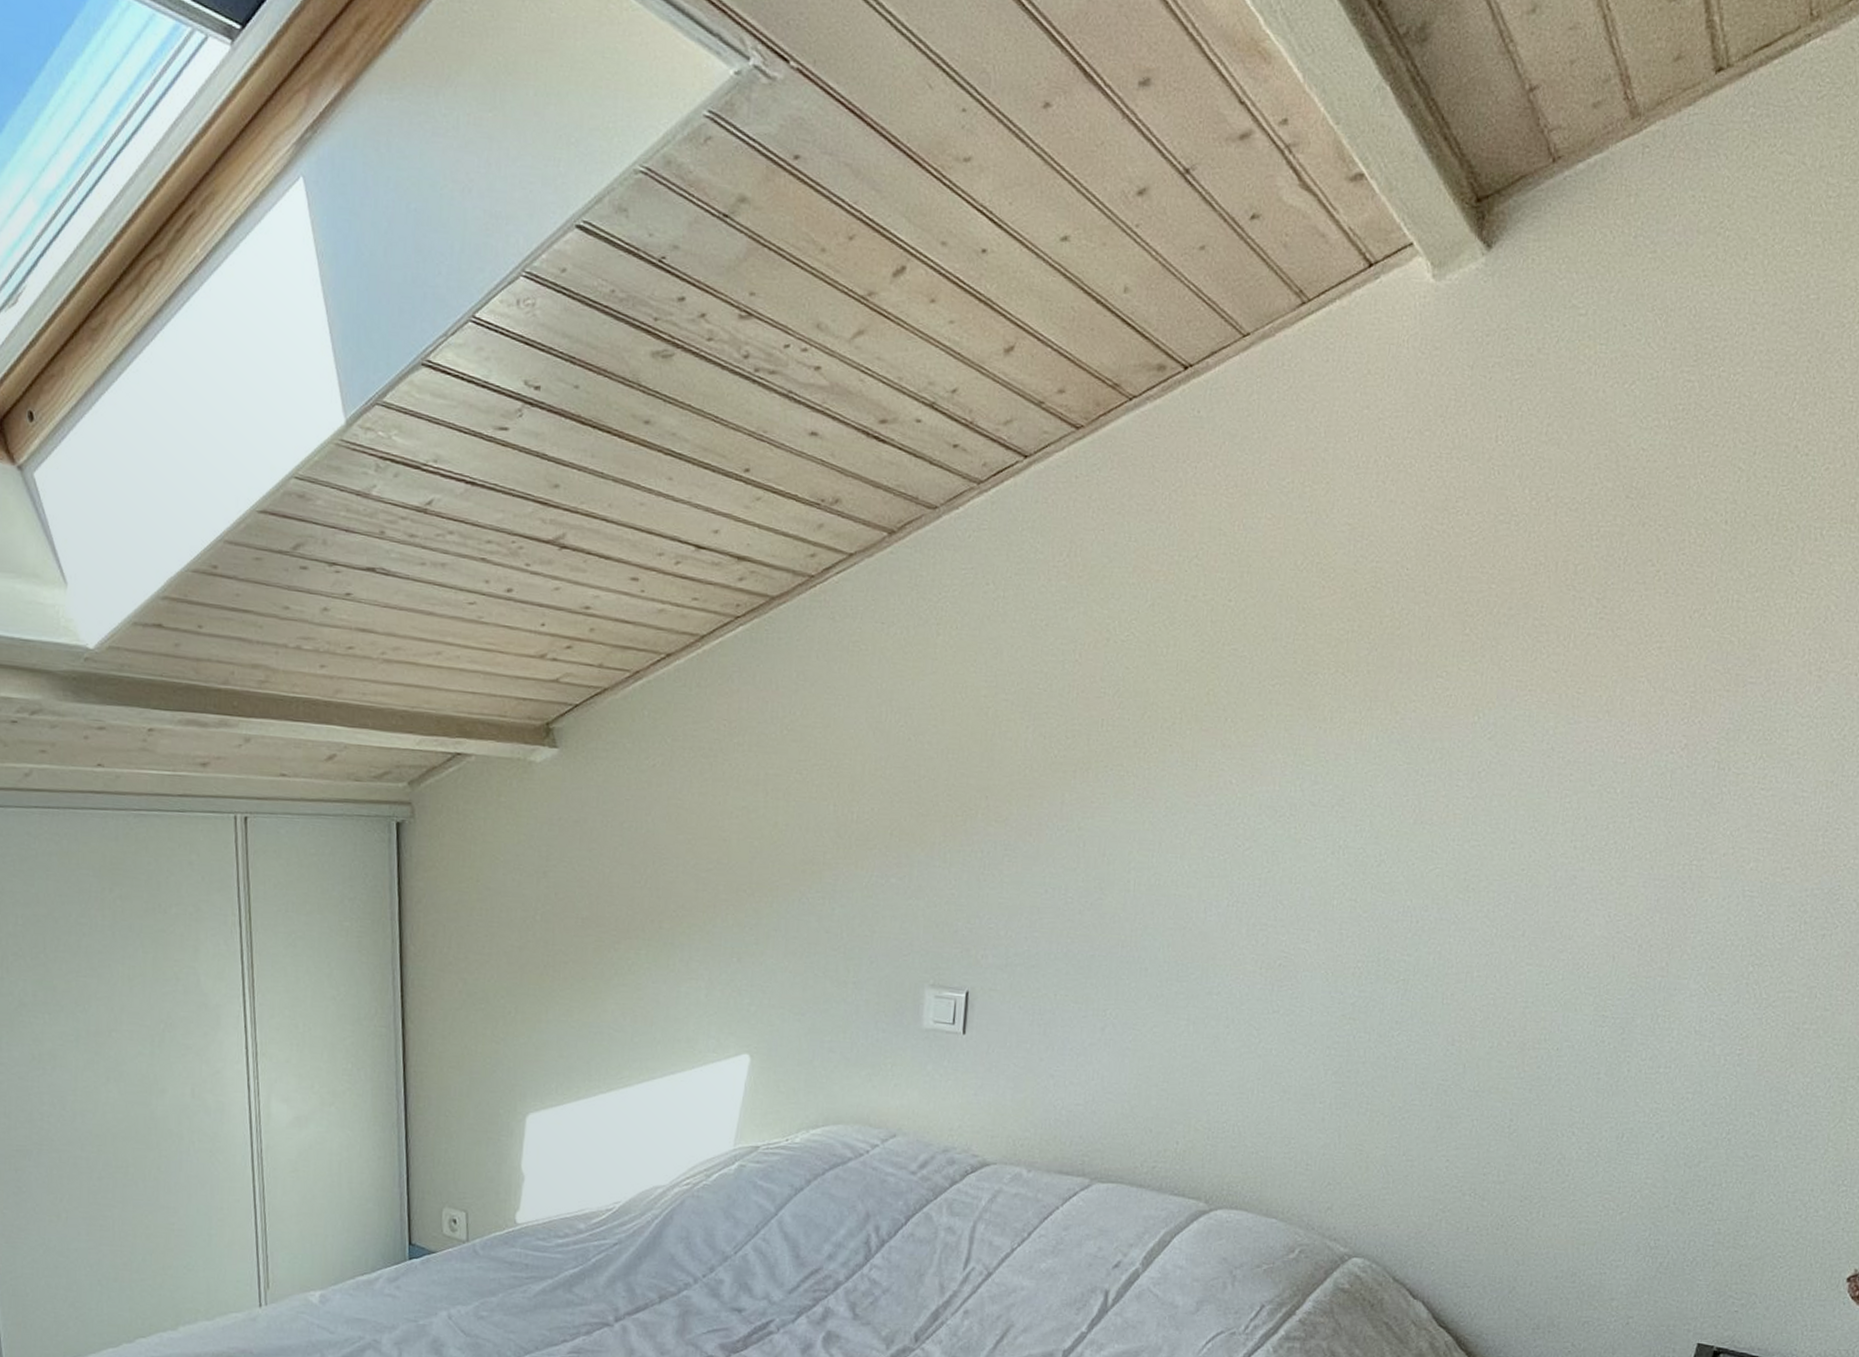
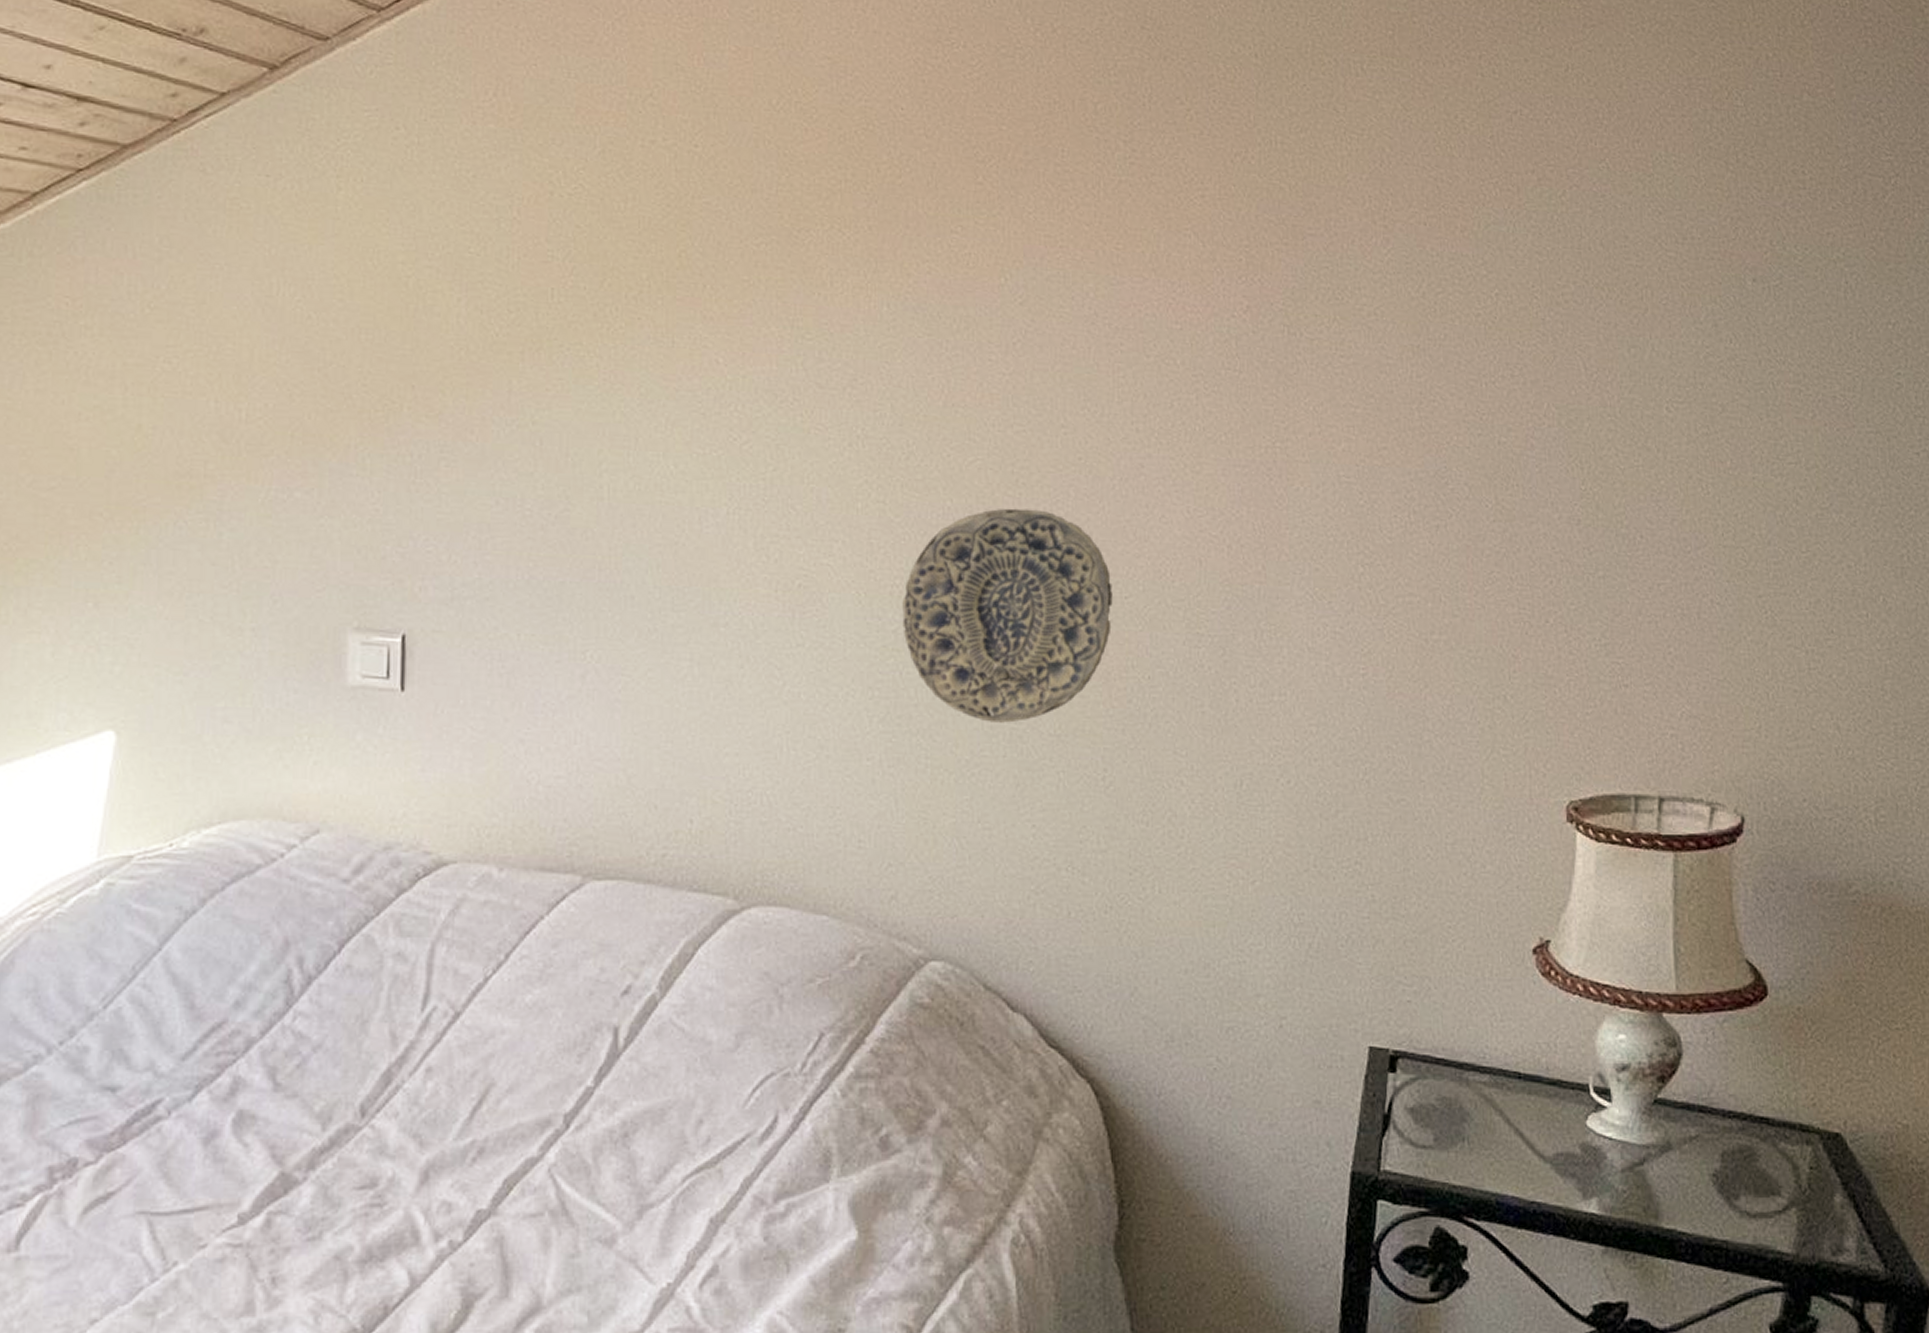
decorative plate: none [1360,908,1537,1080] -> present [902,508,1113,723]

